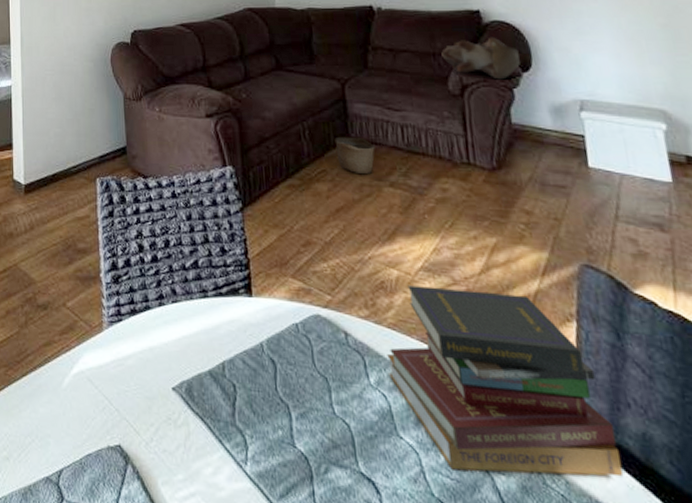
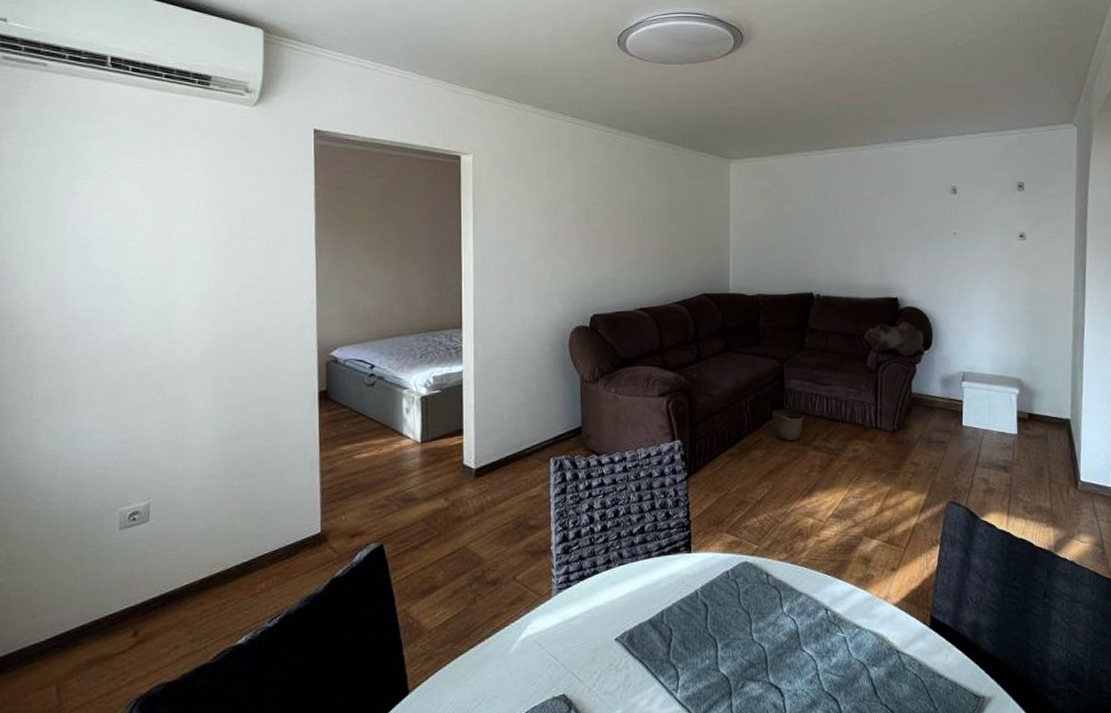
books: present [387,285,624,477] -> none [799,529,958,669]

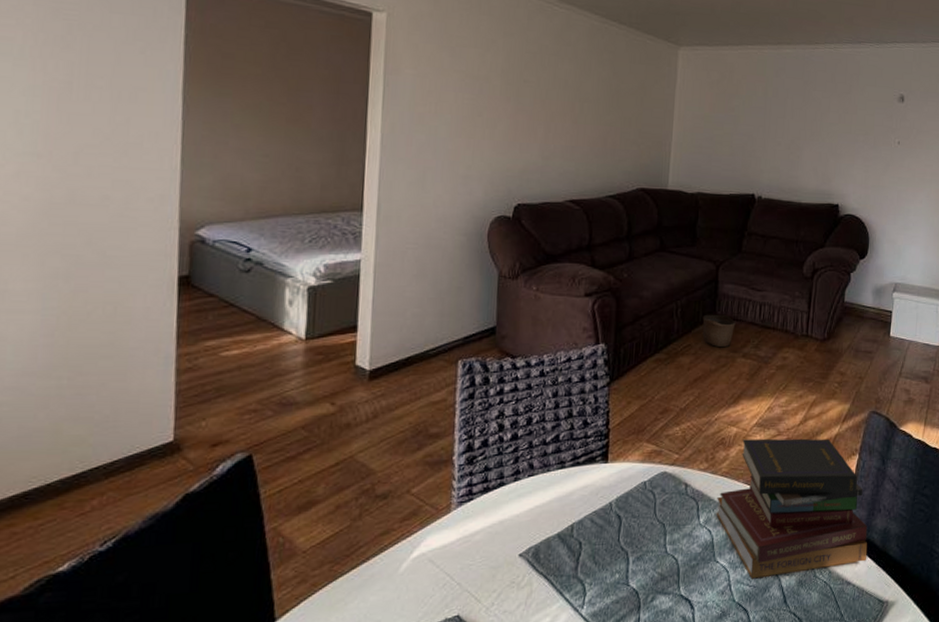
books: none [799,529,958,669] -> present [716,438,868,579]
plush toy: present [865,320,923,357] -> none [803,228,860,265]

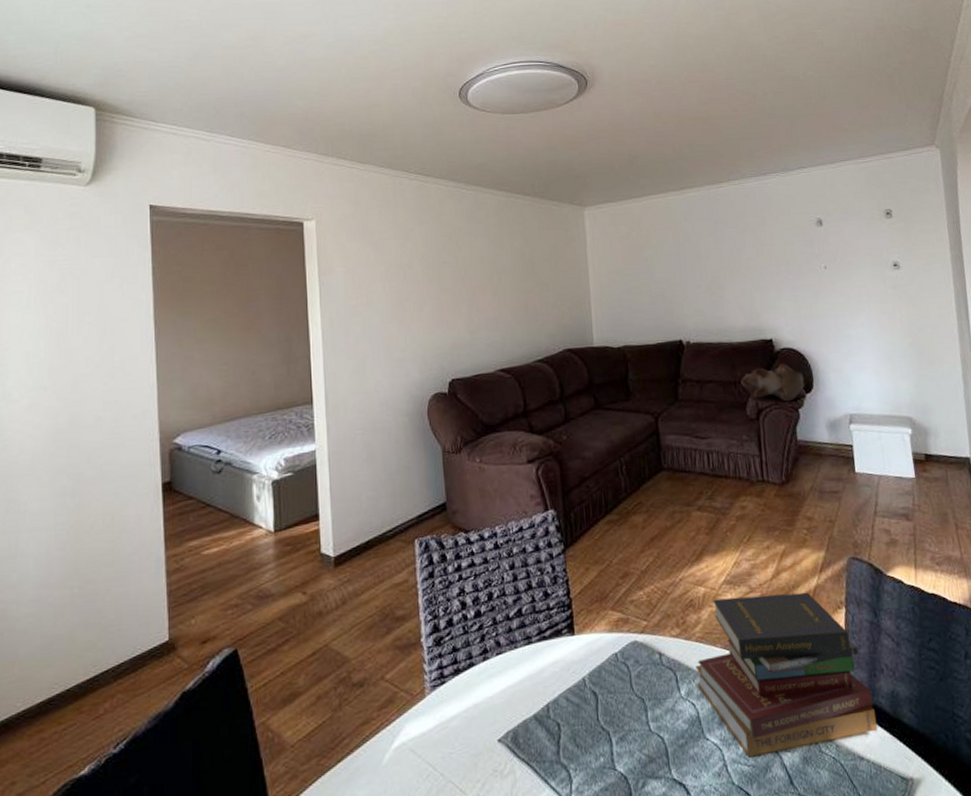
basket: present [702,314,736,348] -> none [649,467,685,503]
plush toy: none [803,228,860,265] -> present [741,363,804,402]

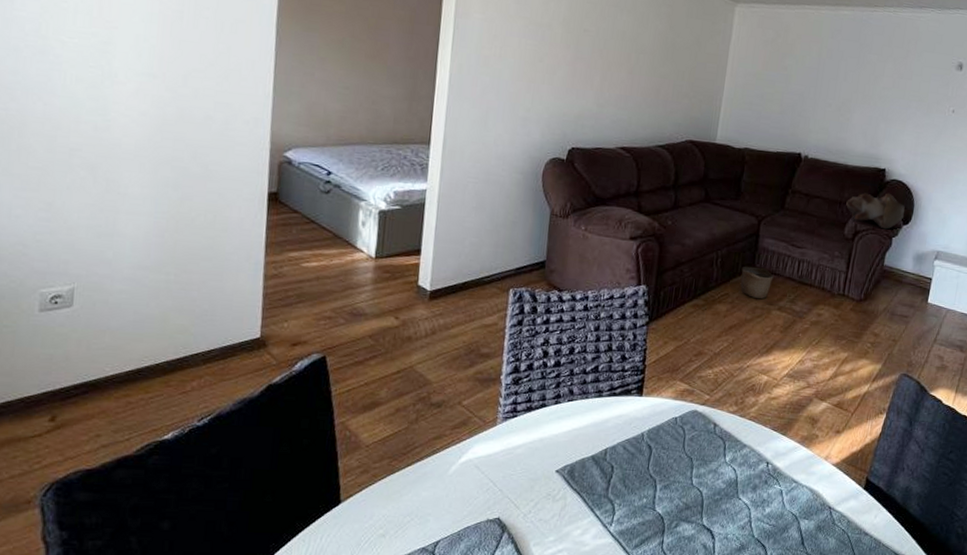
basket: none [649,467,685,503] -> present [740,266,774,300]
books: present [695,592,878,757] -> none [742,388,890,519]

